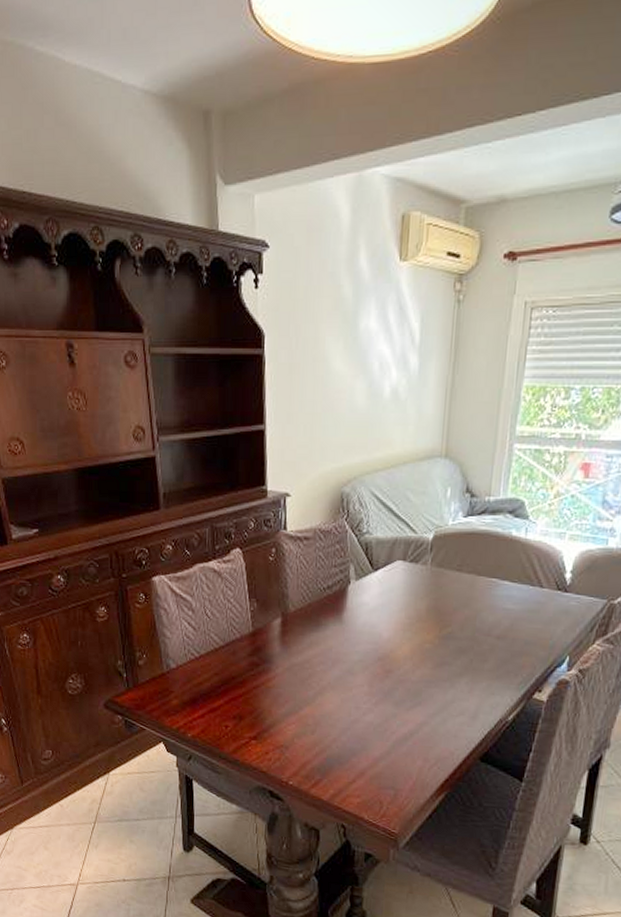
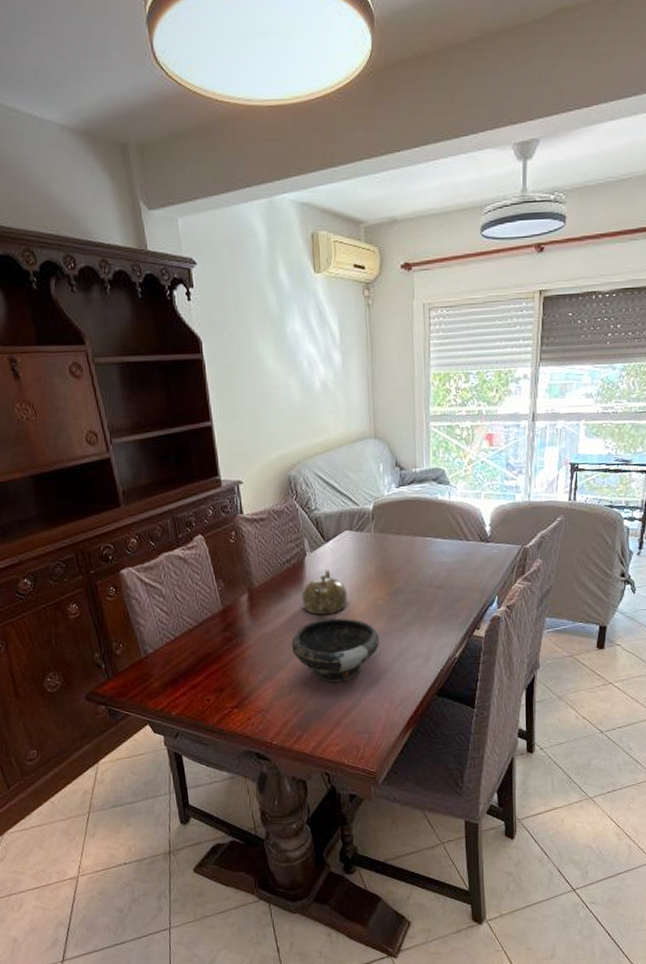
bowl: none [321,656,421,729] -> present [291,618,380,683]
teapot: none [339,601,391,652] -> present [301,569,348,615]

